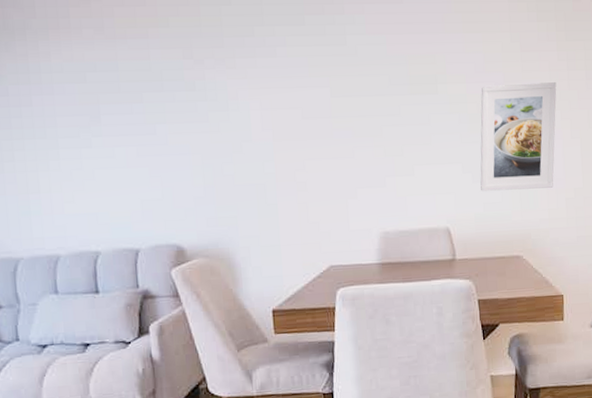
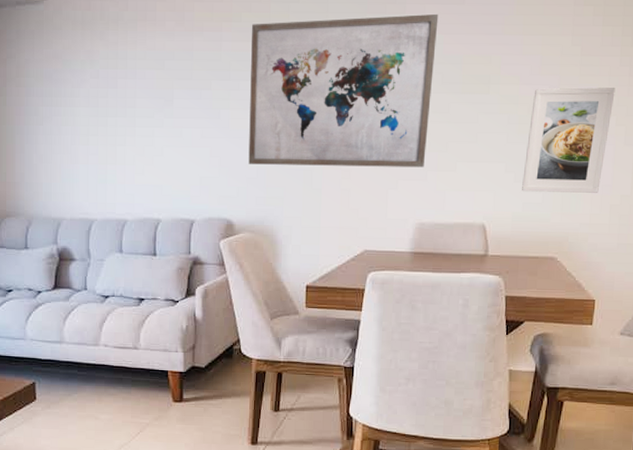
wall art: none [182,13,382,183] -> present [248,13,439,168]

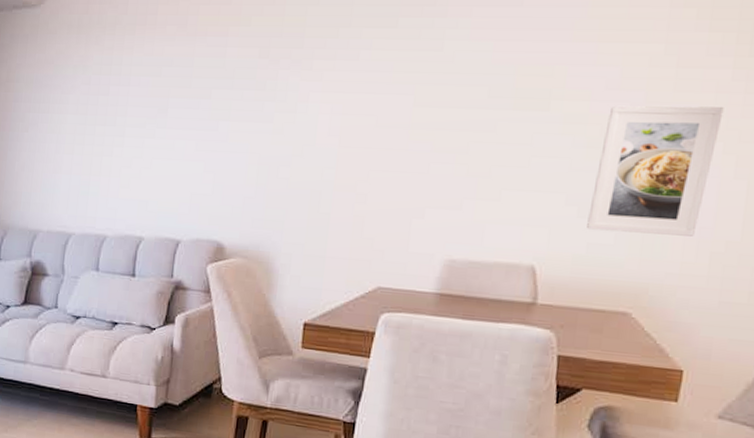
wall art: present [248,13,439,168] -> none [246,17,489,195]

